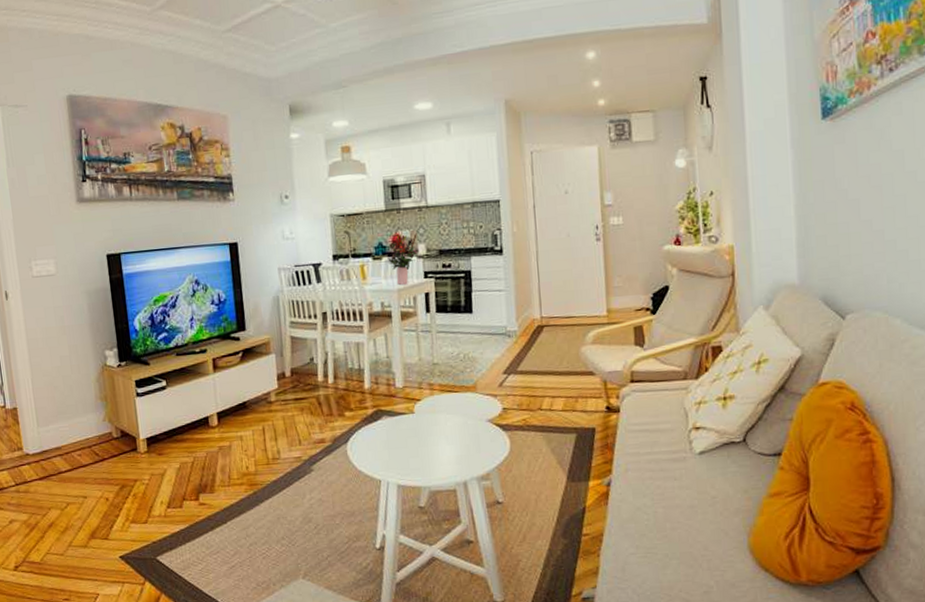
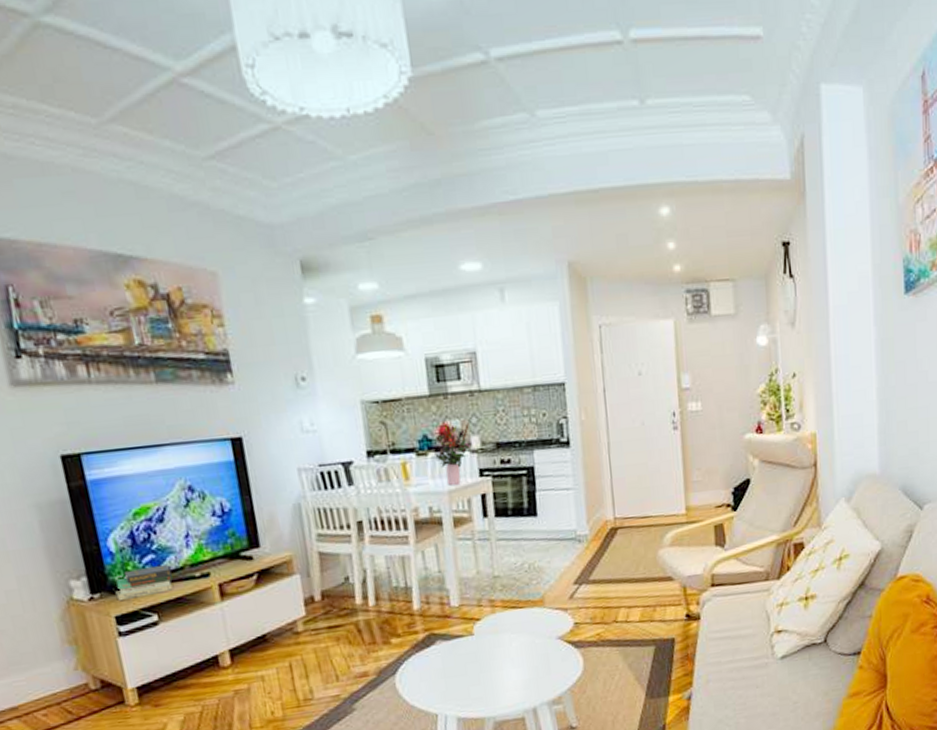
books: none [136,341,179,369] -> present [115,564,173,602]

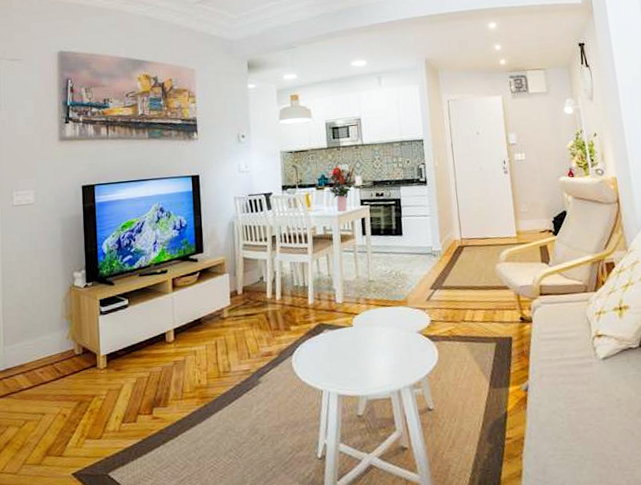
books: present [115,564,173,602] -> none [102,263,142,289]

